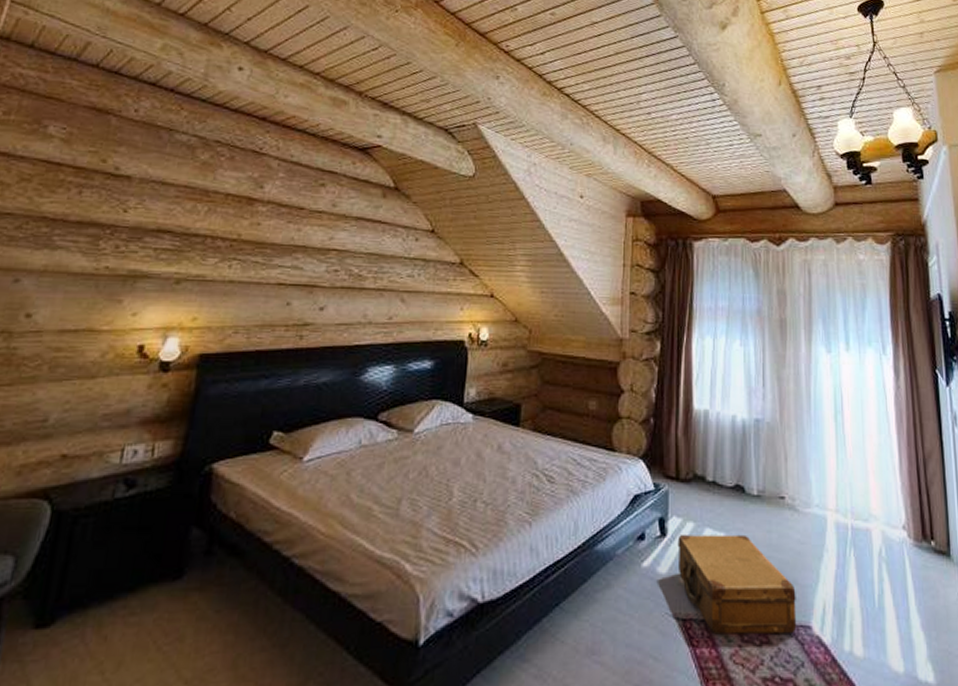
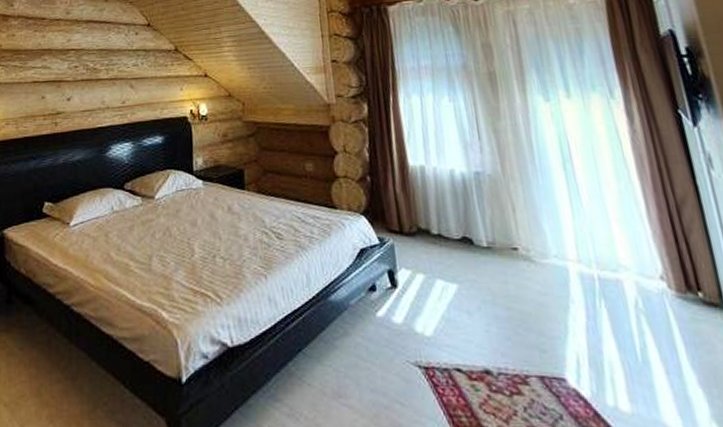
suitcase: present [677,534,797,635] -> none [409,285,549,386]

